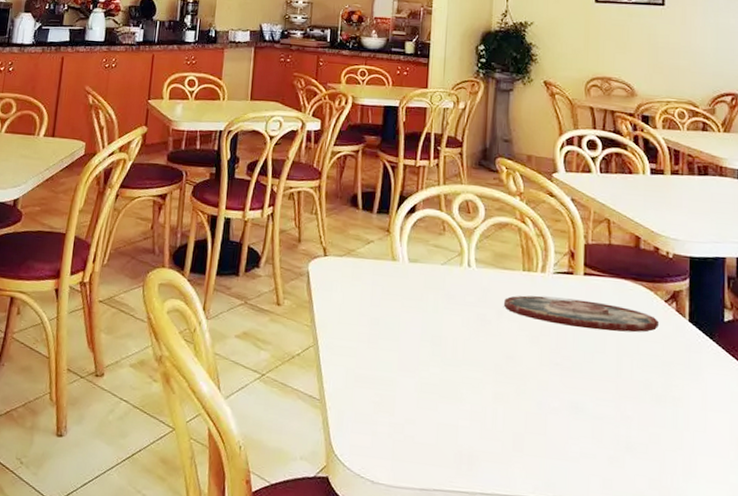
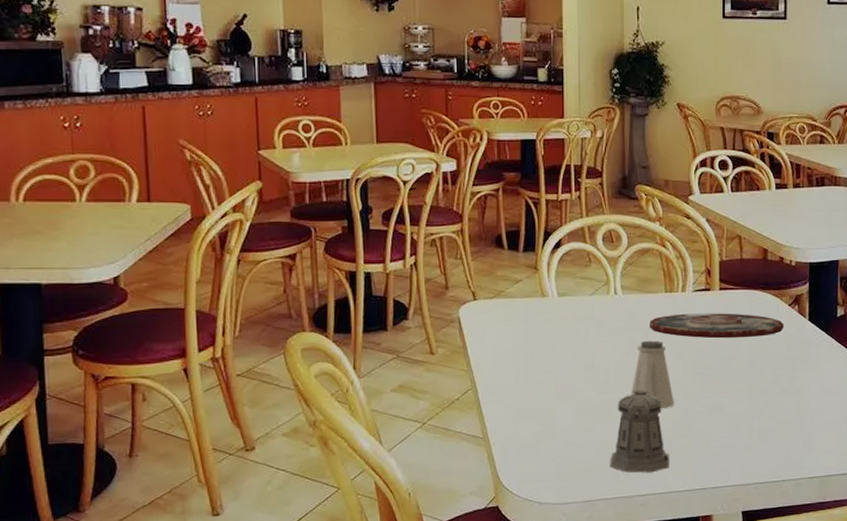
pepper shaker: none [451,372,519,470] -> present [610,389,669,473]
saltshaker: none [479,319,528,398] -> present [630,340,674,408]

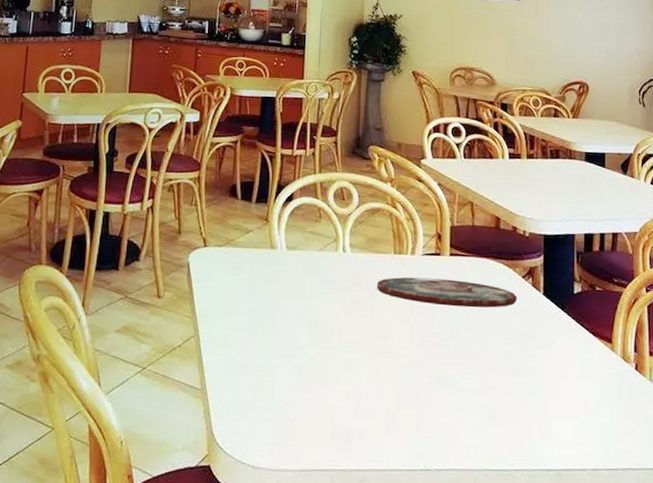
pepper shaker: present [610,389,669,473] -> none [329,353,392,446]
saltshaker: present [630,340,674,408] -> none [354,301,399,376]

